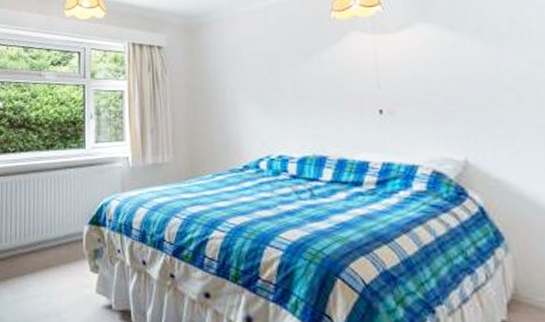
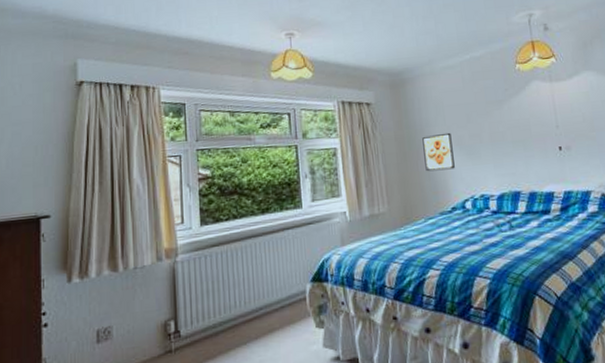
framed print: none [215,83,250,124] -> present [422,132,455,172]

